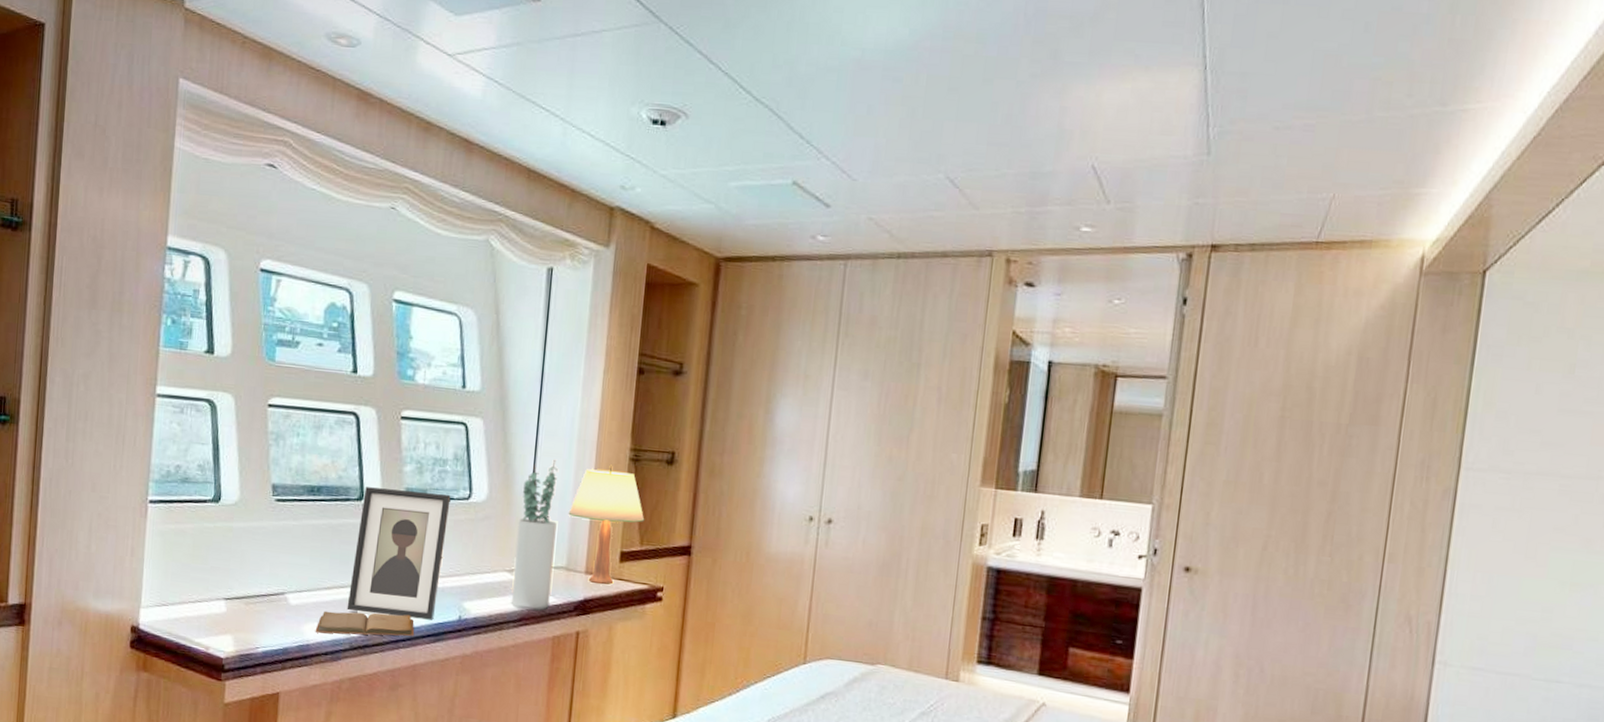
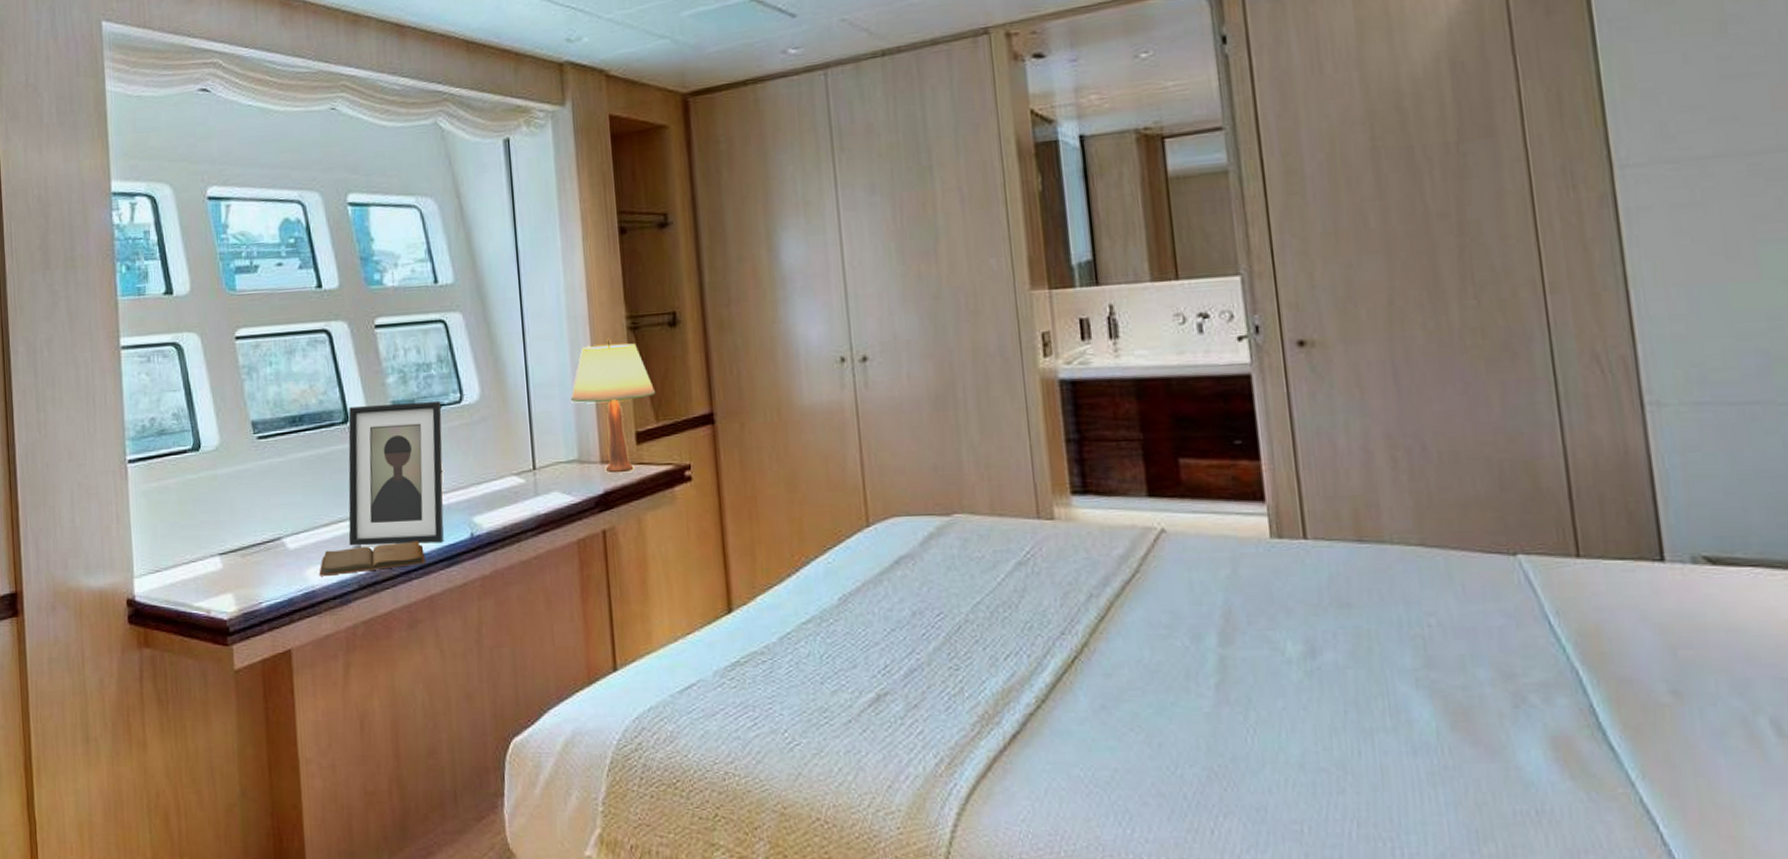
vase: present [511,459,558,611] -> none [516,342,567,516]

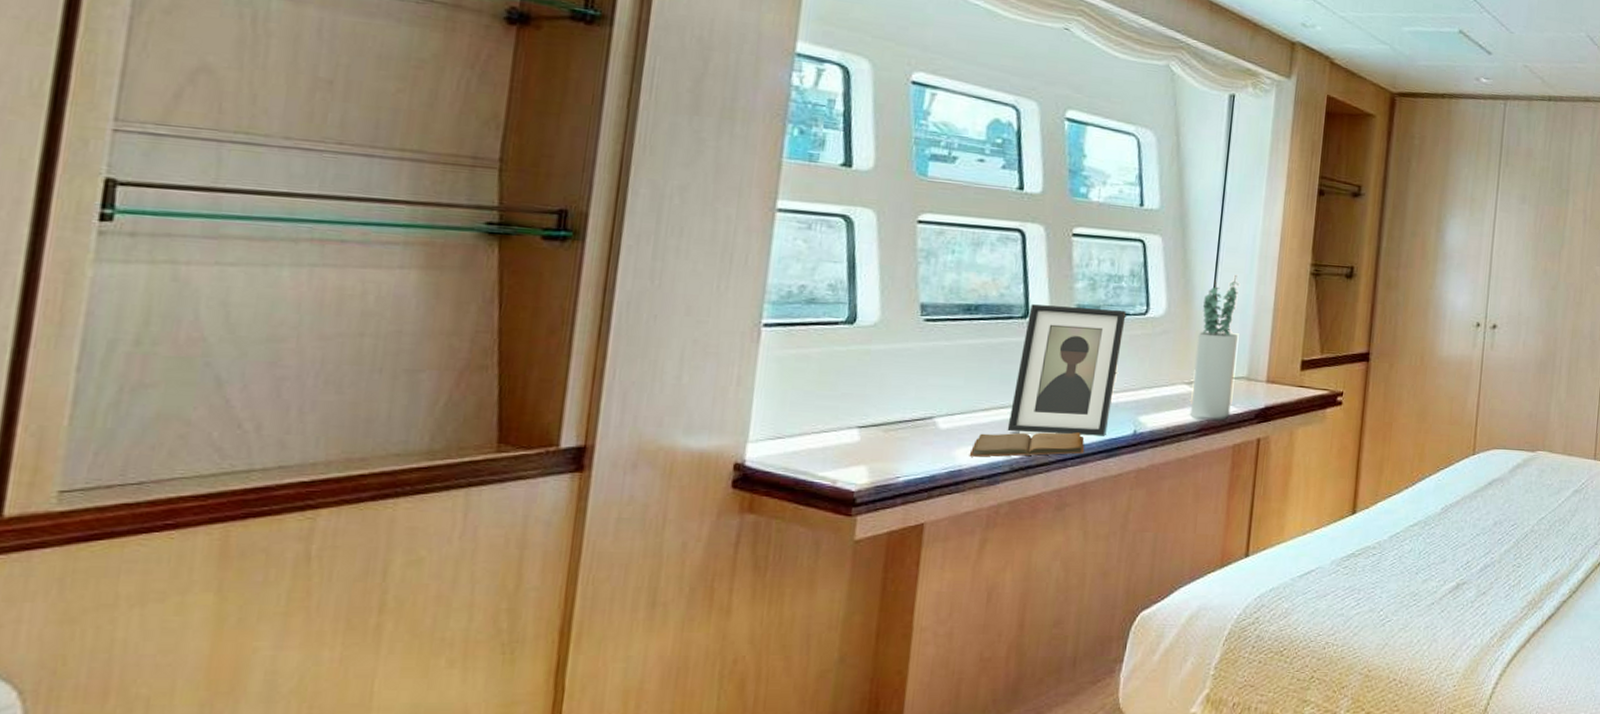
vase: none [516,342,567,516] -> present [1189,274,1239,421]
table lamp: present [570,339,656,474] -> none [1249,280,1325,393]

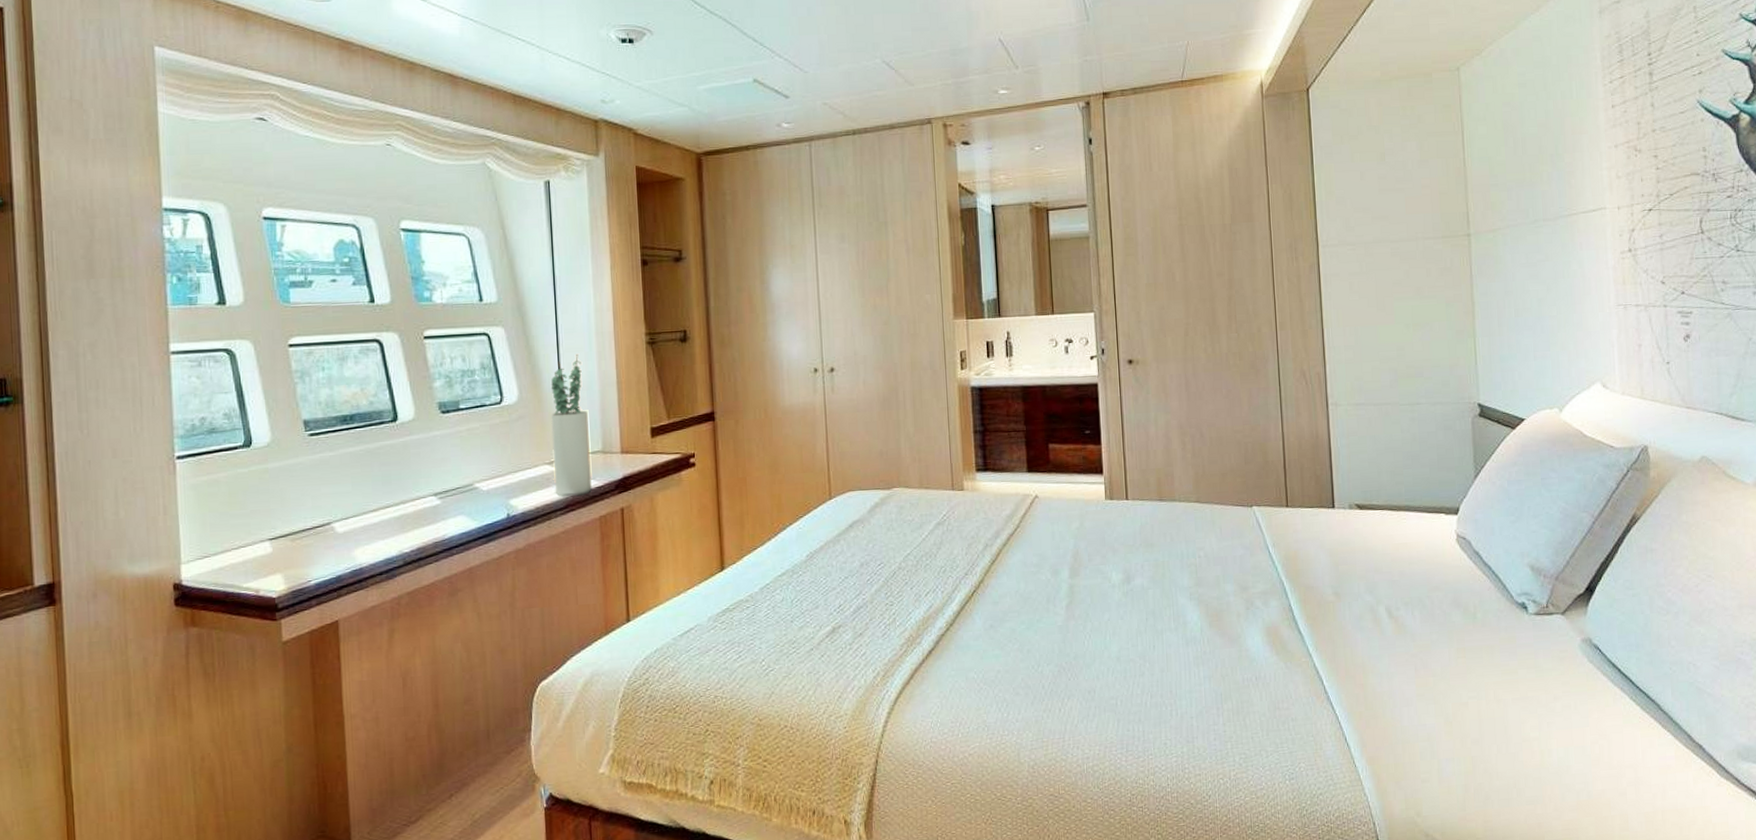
book: present [969,432,1085,457] -> none [366,522,467,555]
picture frame: present [1007,304,1127,435] -> none [395,402,484,528]

